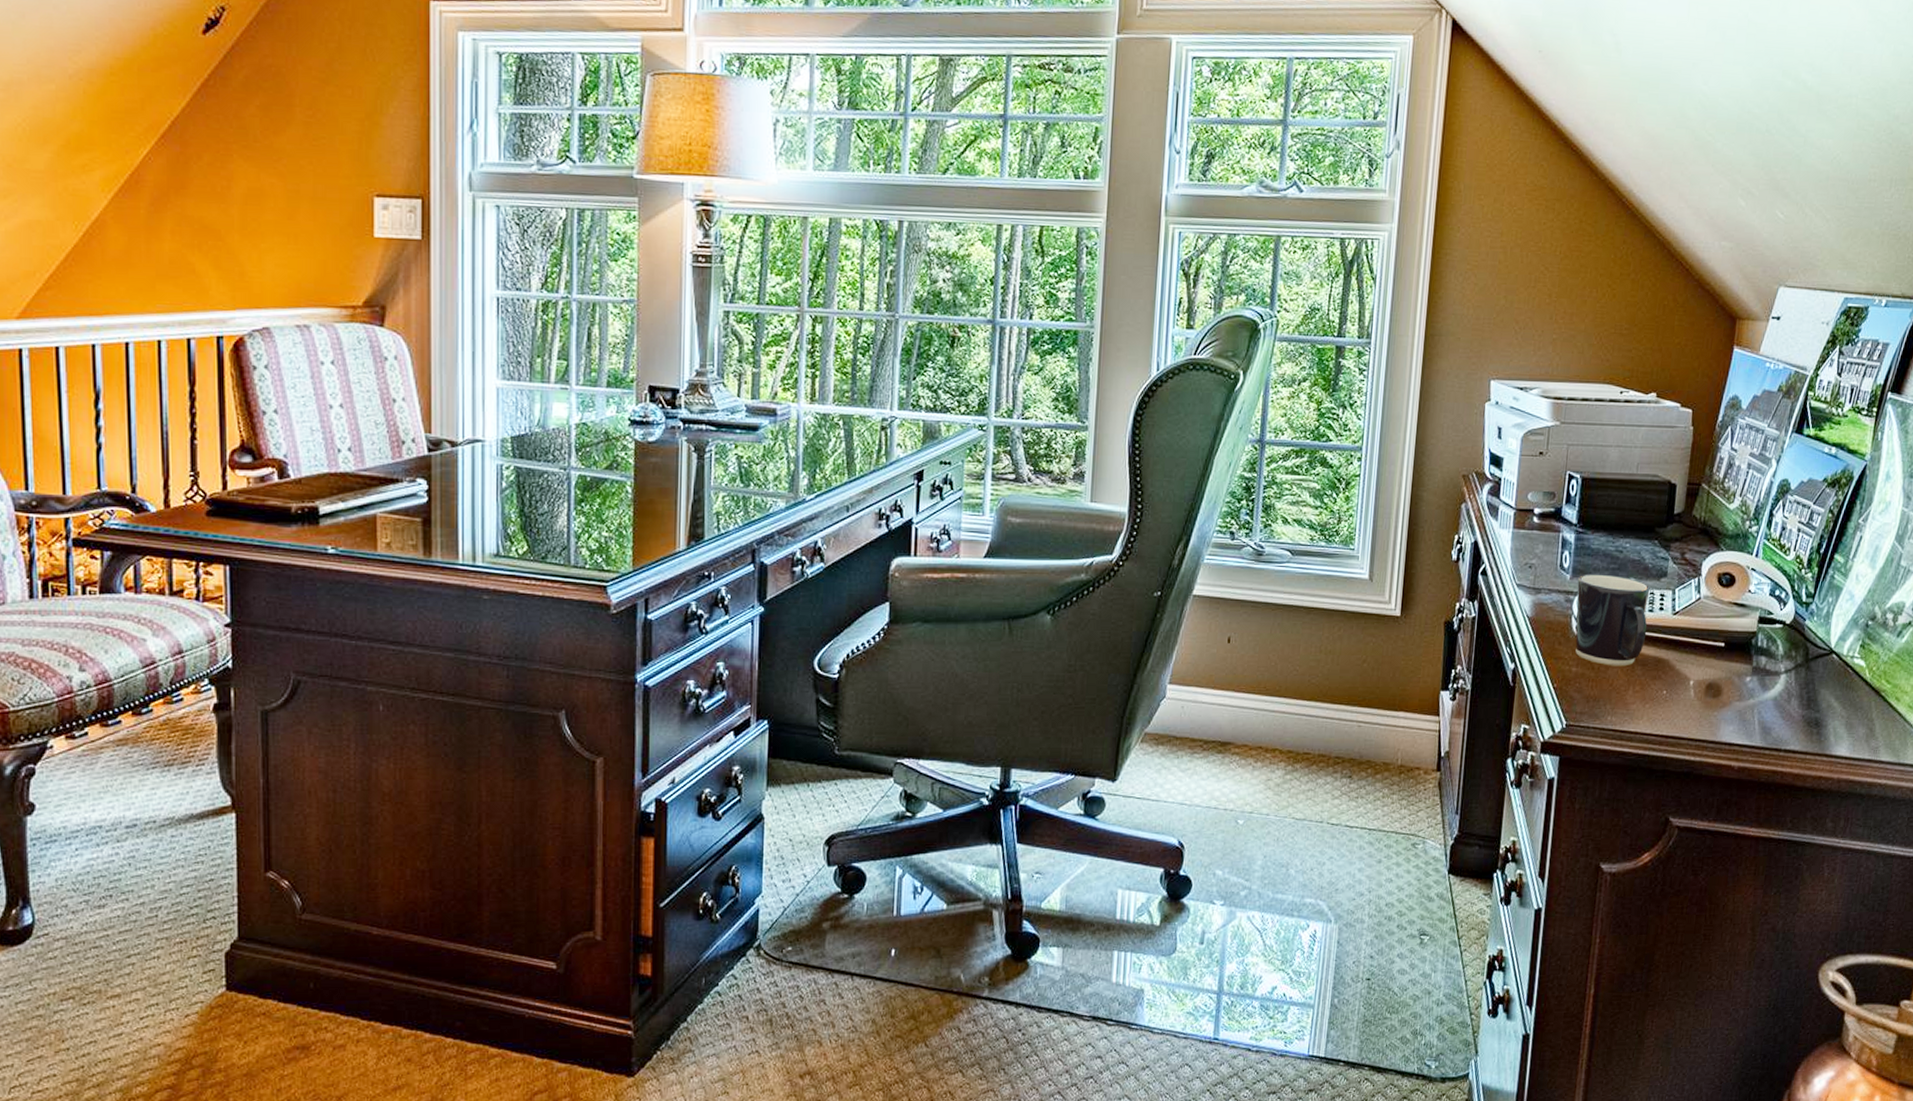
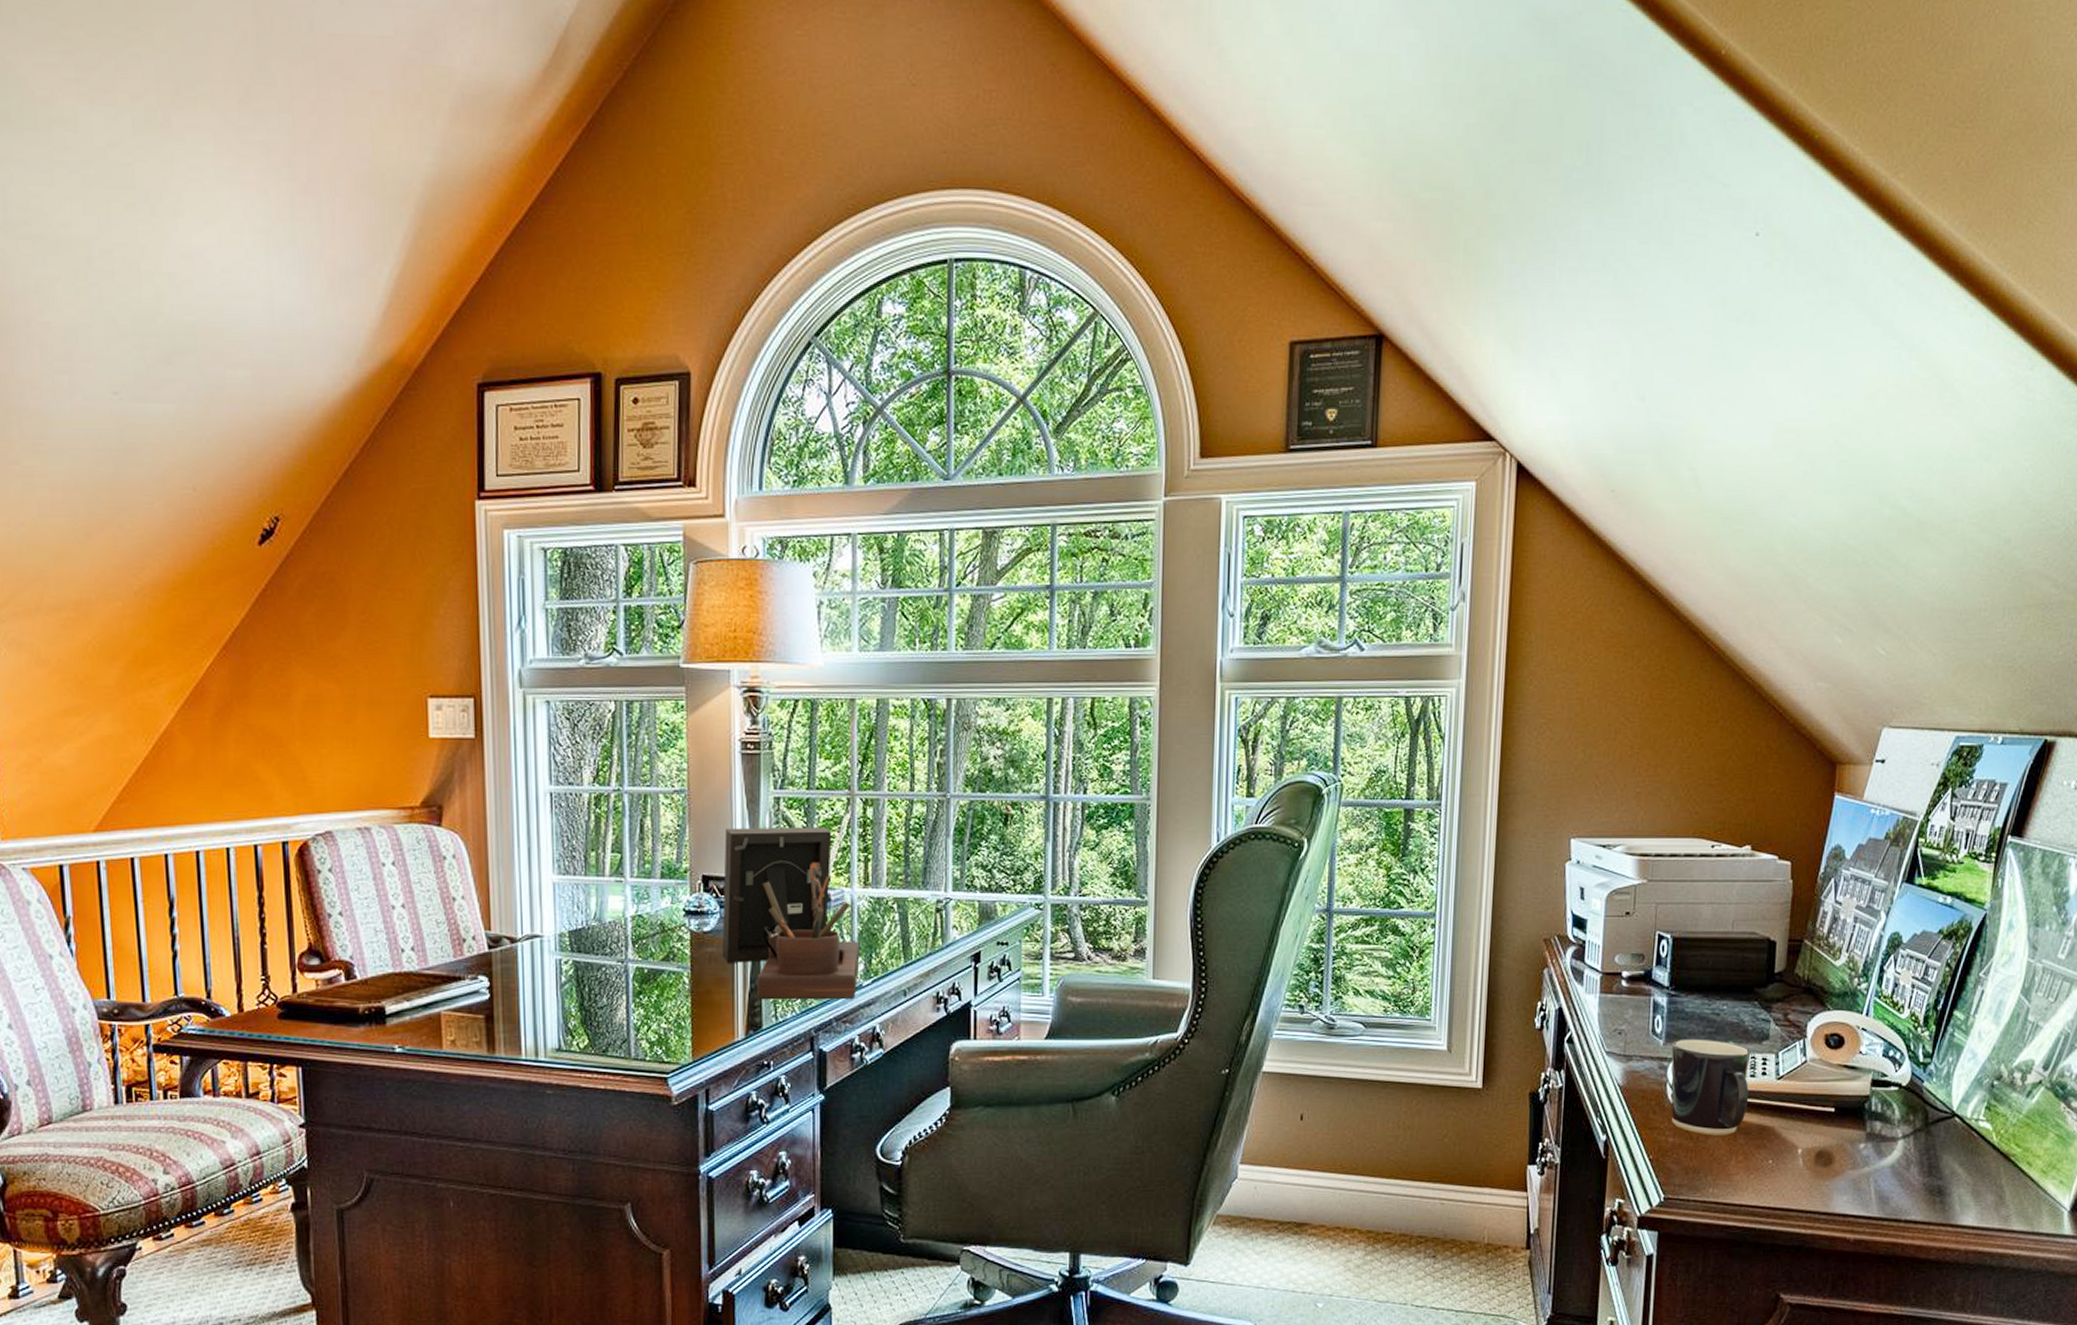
picture frame: none [665,339,780,474] -> present [721,826,832,963]
desk organizer: none [700,376,805,514] -> present [757,862,860,1000]

